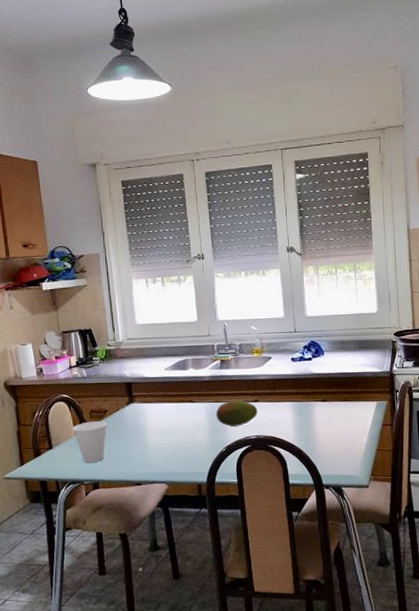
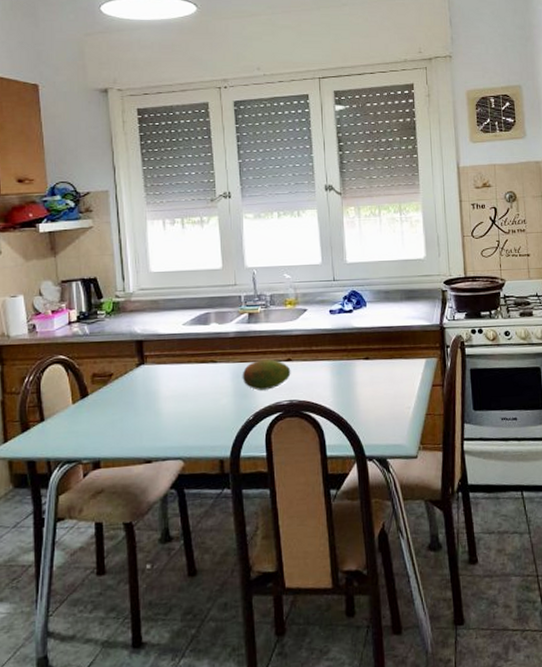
cup: present [73,421,108,463] -> none [70,386,113,438]

